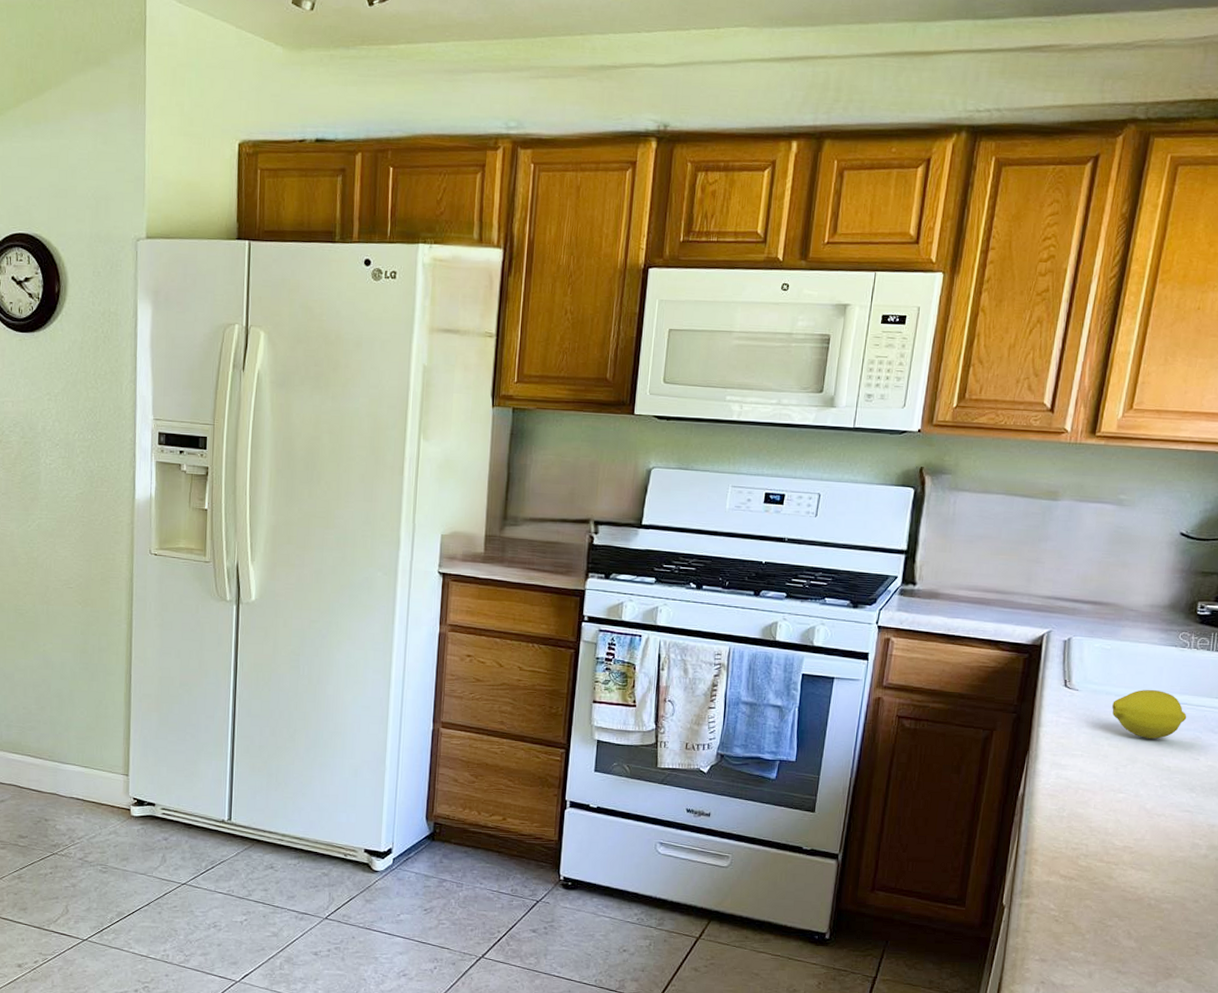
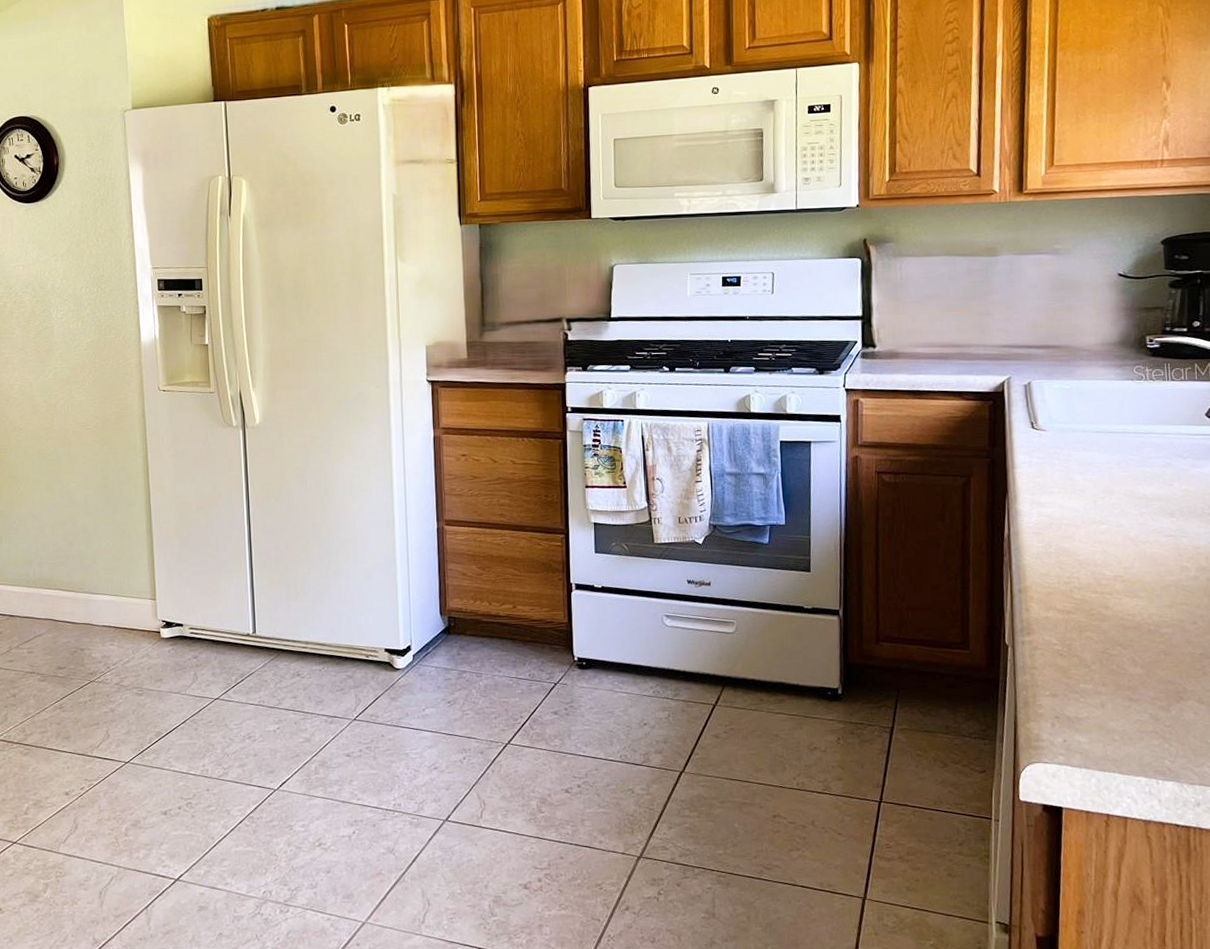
lemon: present [1112,689,1187,739] -> none [1081,422,1155,470]

